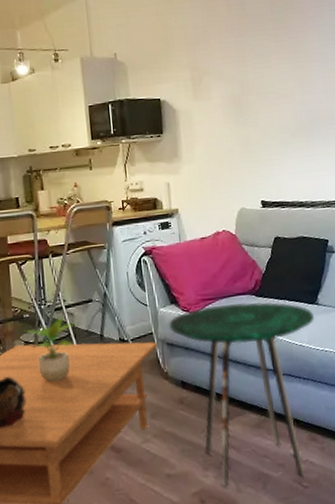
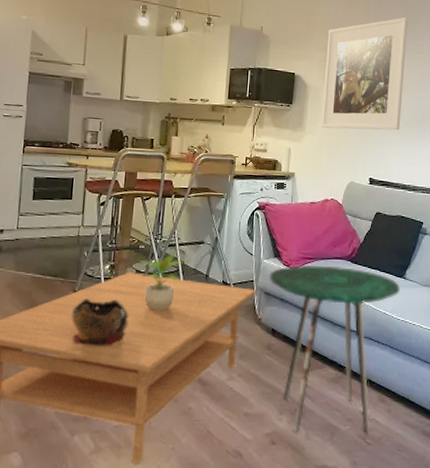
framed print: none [190,14,287,154] -> present [321,17,408,131]

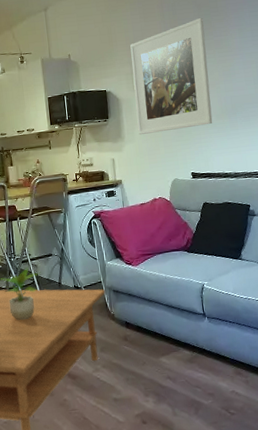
side table: present [268,264,401,433] -> none [114,256,239,411]

